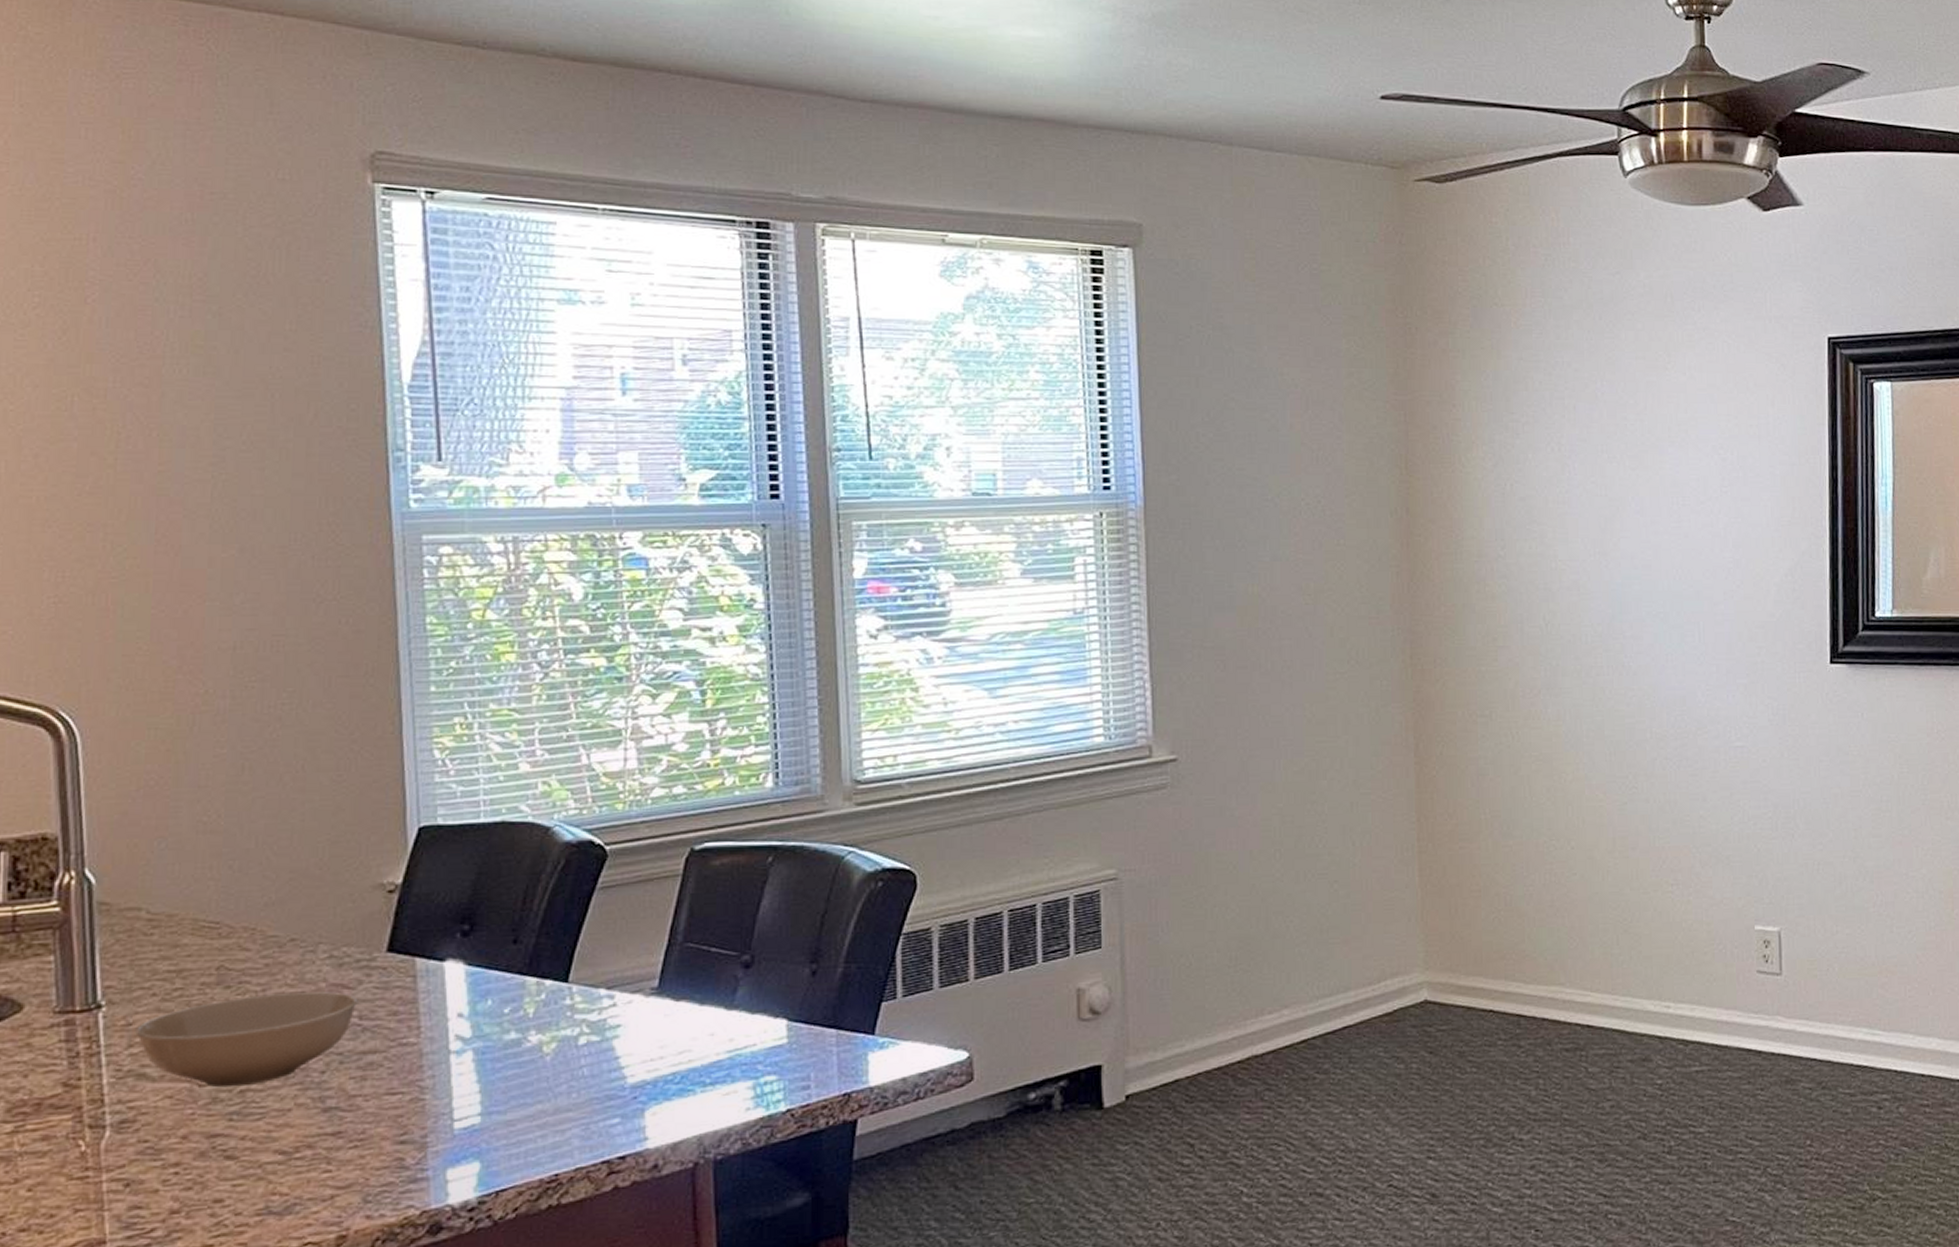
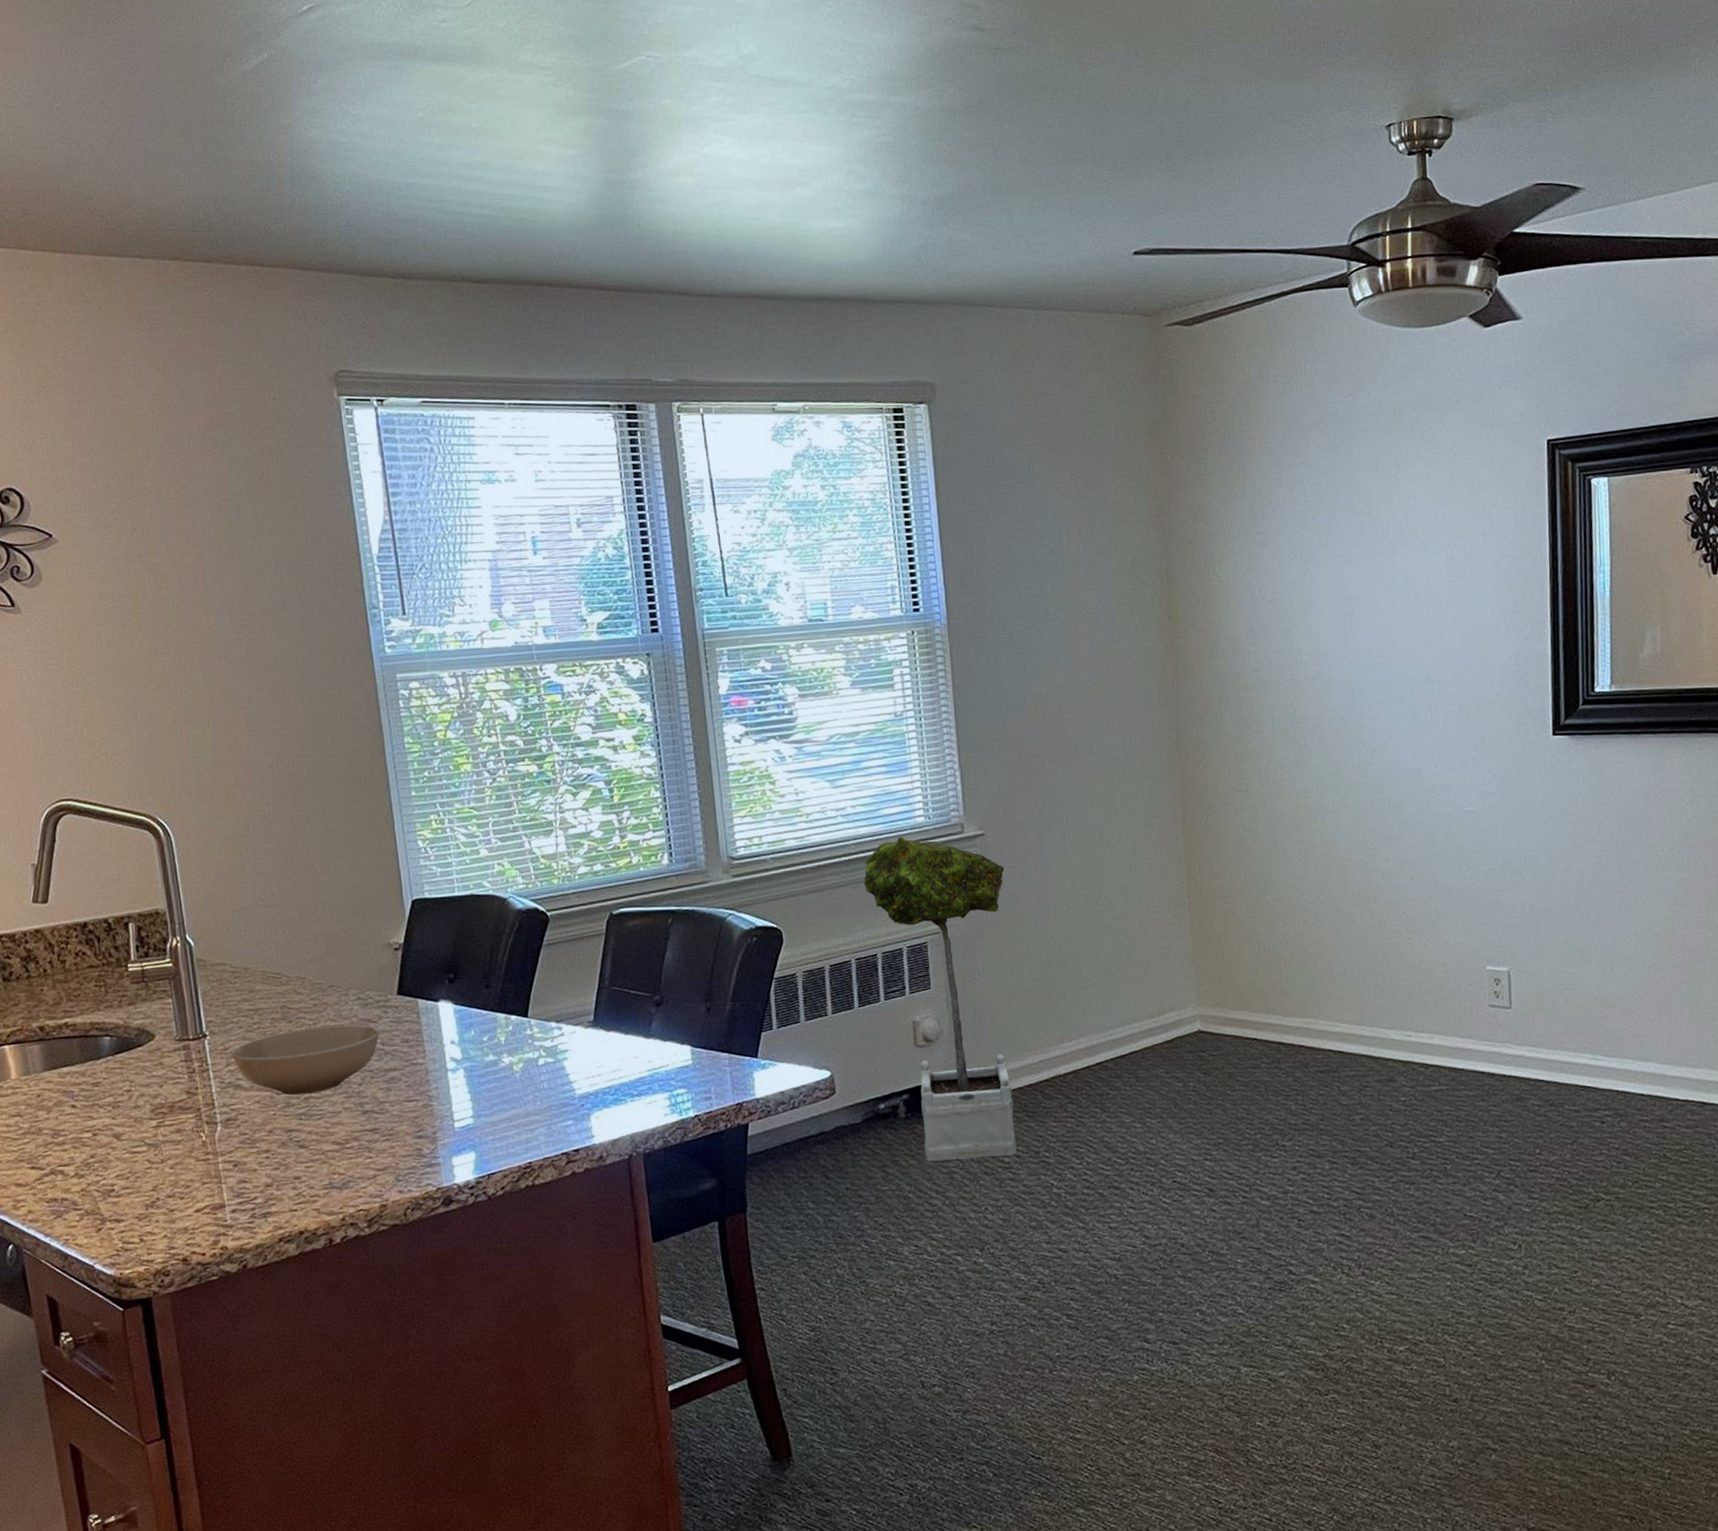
potted tree: none [1024,759,1200,1166] -> present [864,836,1017,1162]

